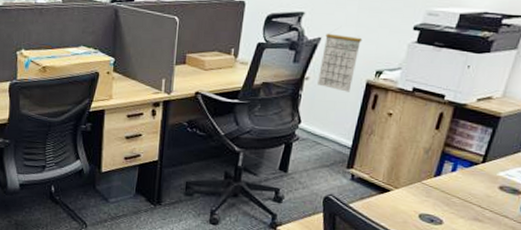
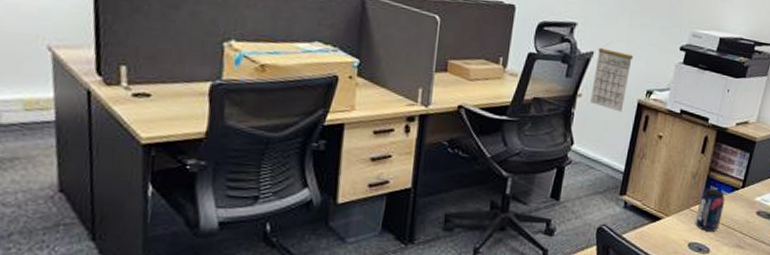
beverage can: none [427,162,462,204] -> present [695,187,725,232]

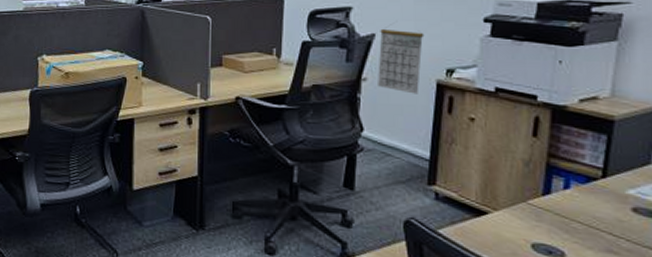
beverage can: present [695,187,725,232] -> none [537,177,579,231]

